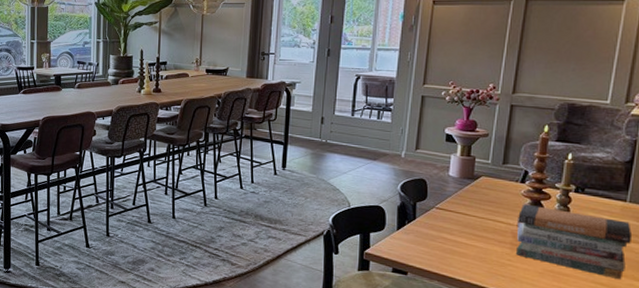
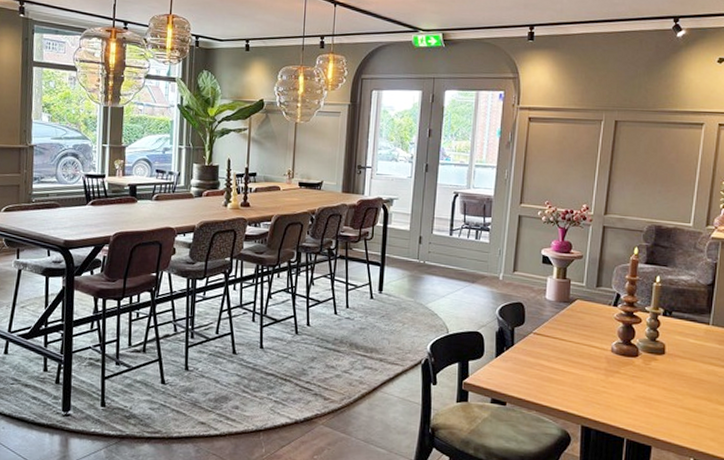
book stack: present [515,204,633,280] -> none [609,328,716,405]

